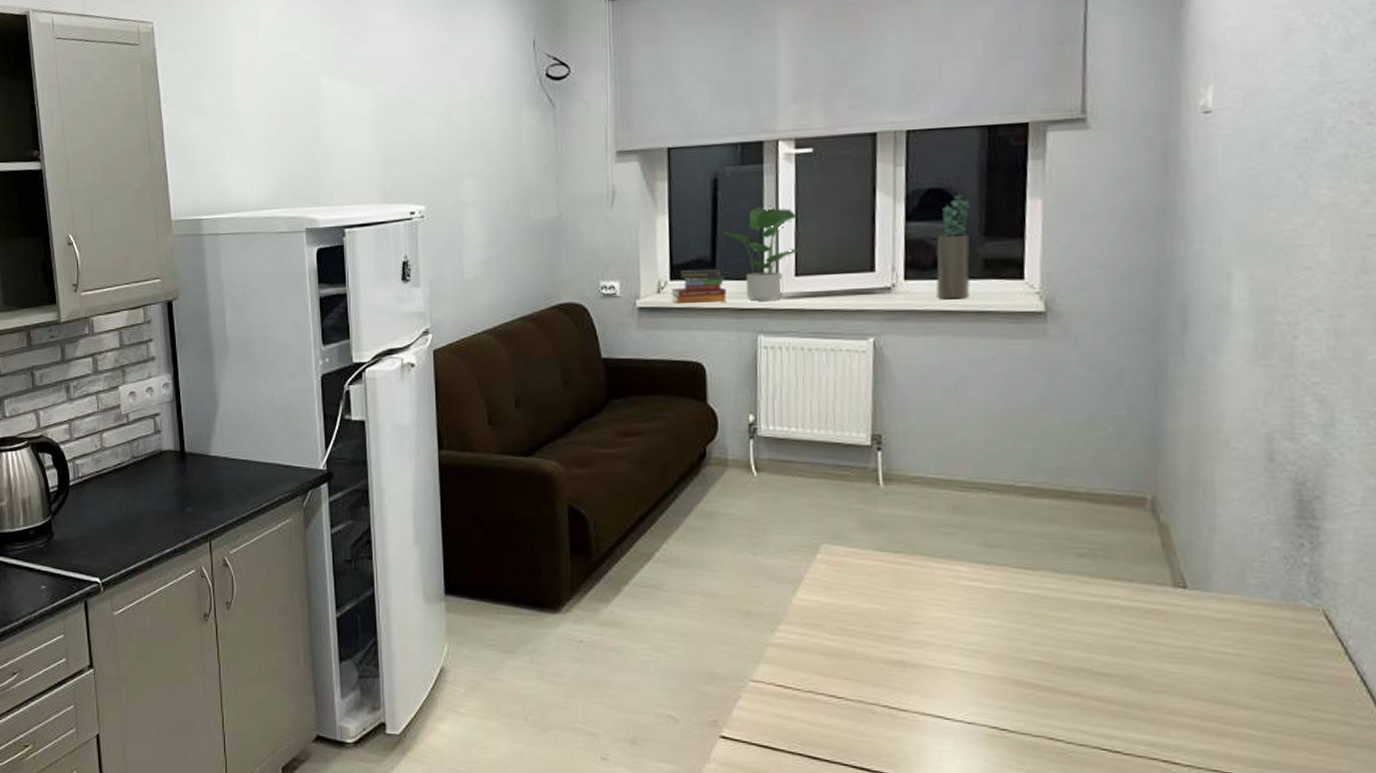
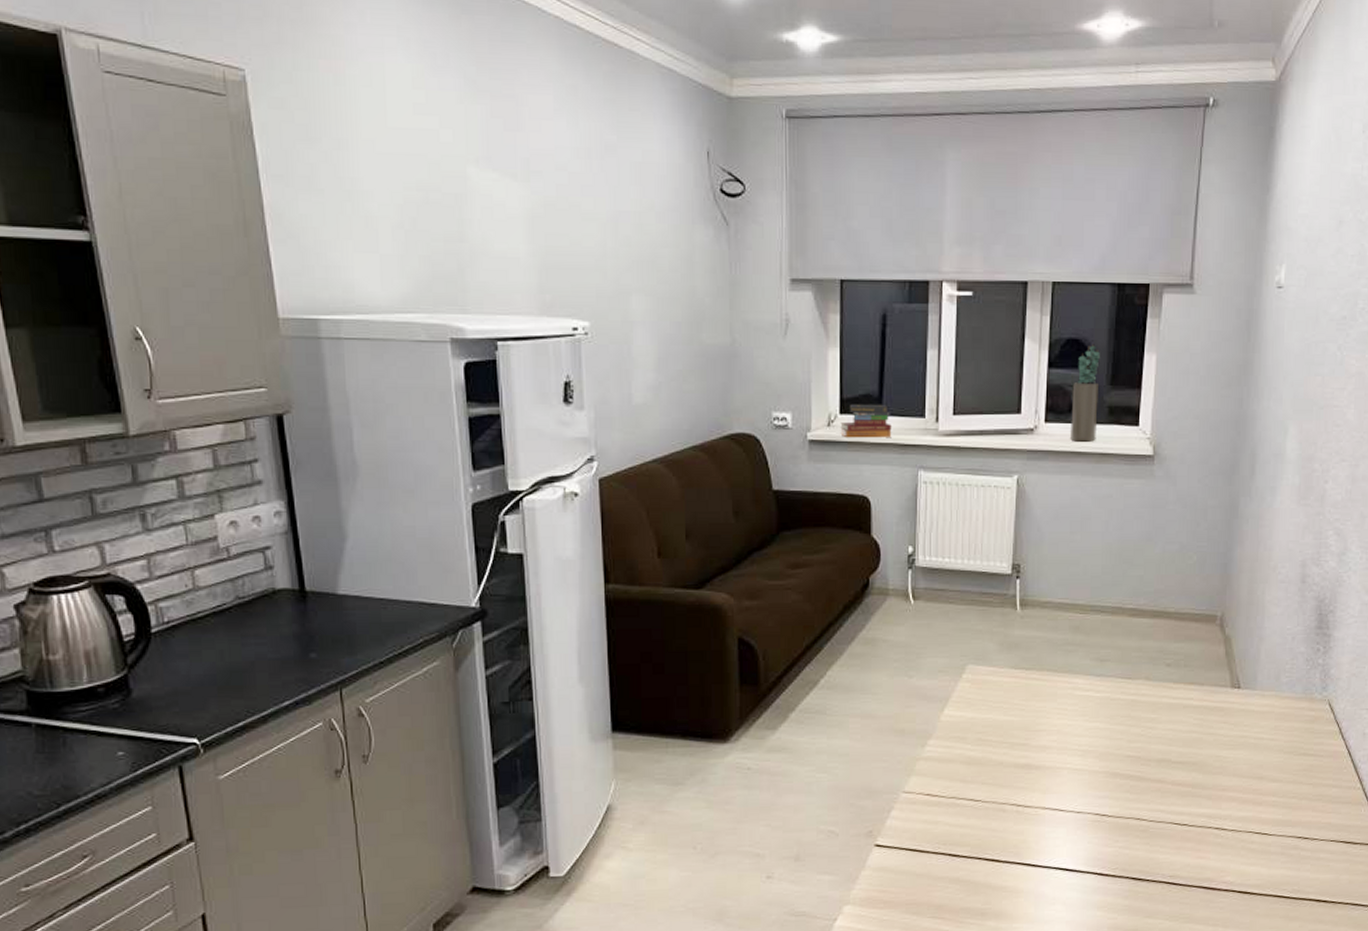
potted plant: present [723,204,800,302] -> none [890,343,958,439]

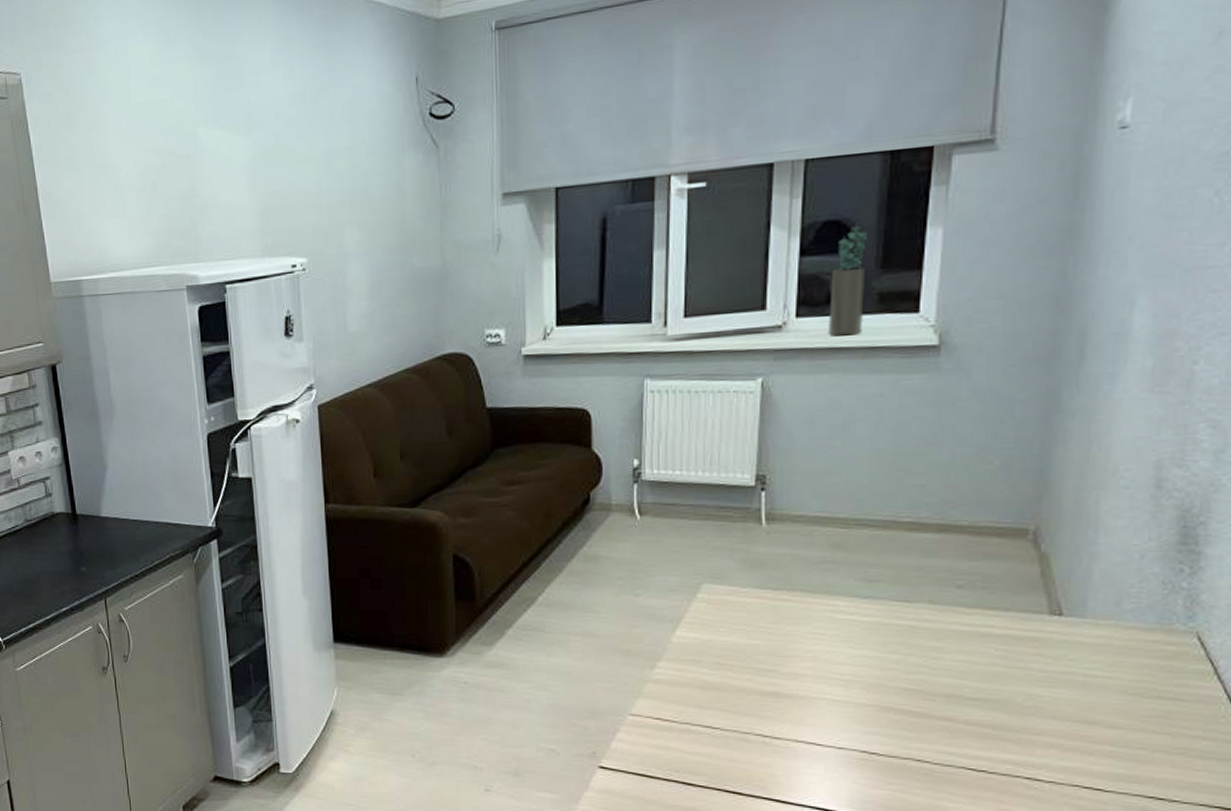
books: present [840,403,892,438] -> none [557,312,614,351]

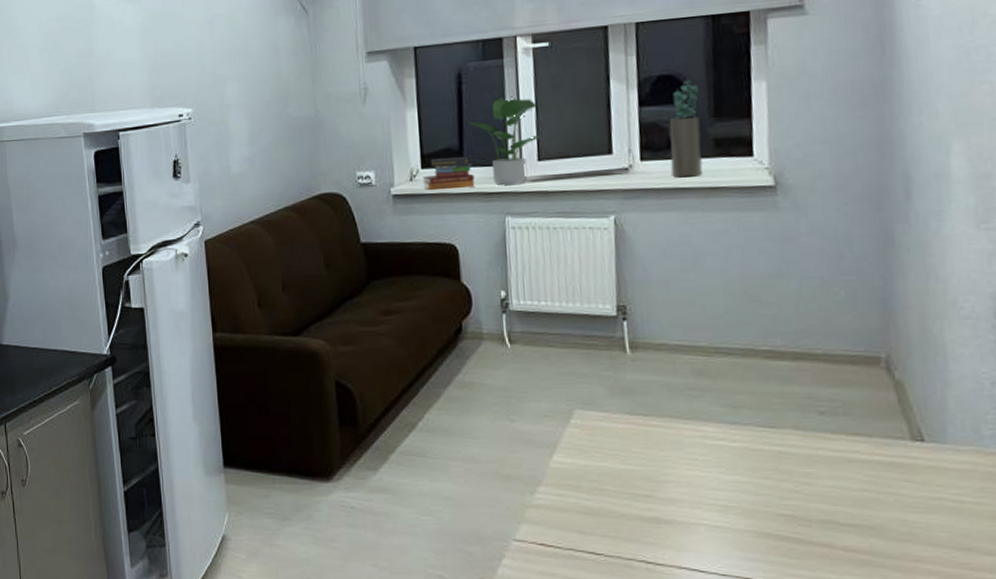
books: none [557,312,614,351] -> present [422,156,475,191]
potted plant: none [611,243,689,346] -> present [469,95,541,186]

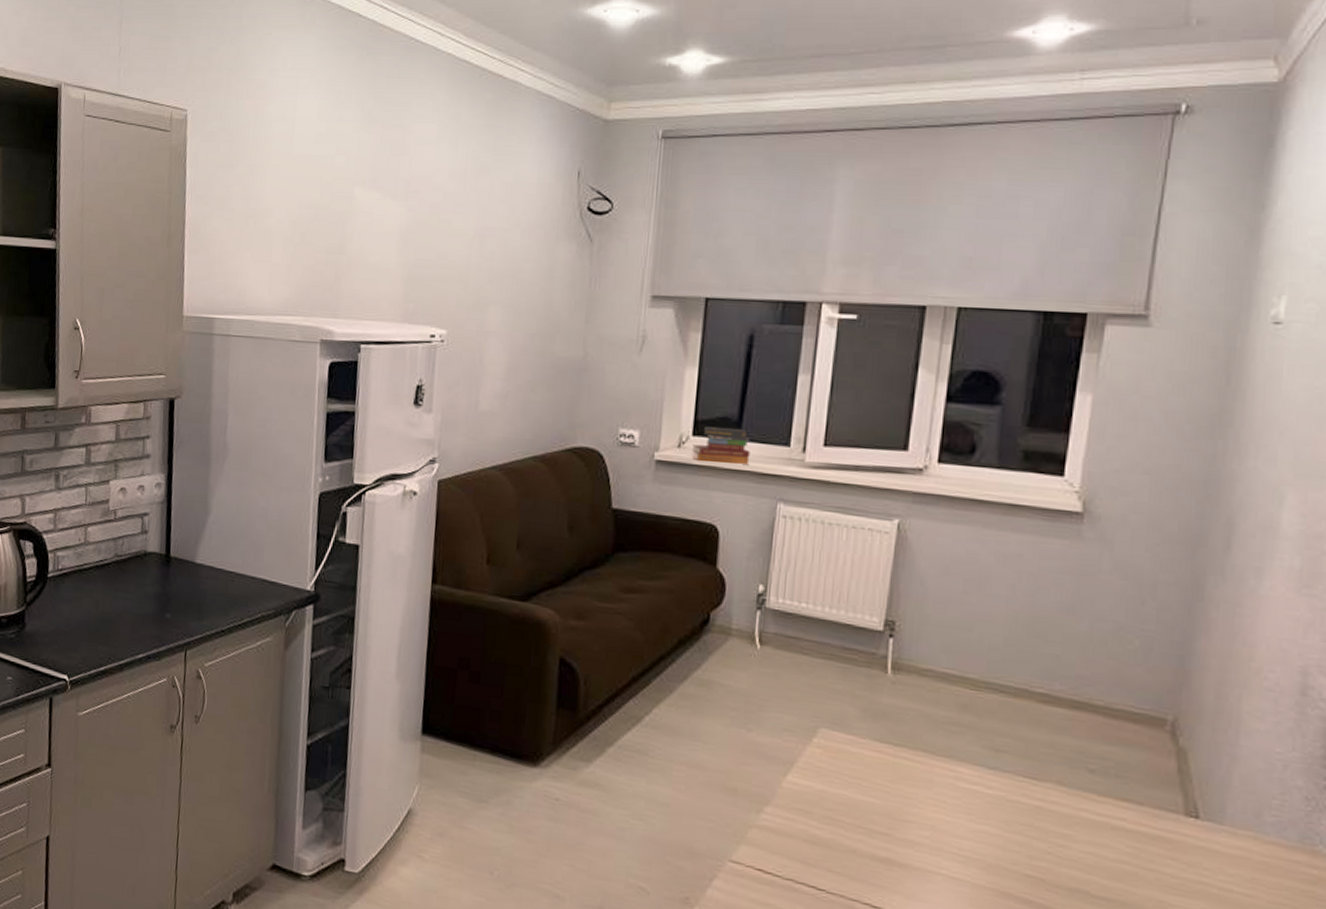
potted plant: present [469,95,541,186] -> none [753,367,833,470]
vase: present [669,78,703,178] -> none [970,378,1016,490]

